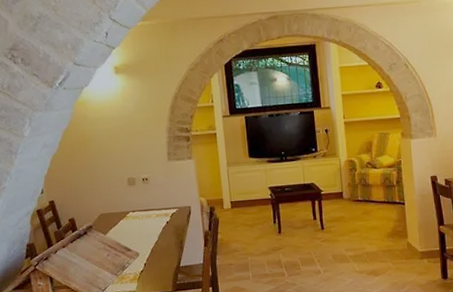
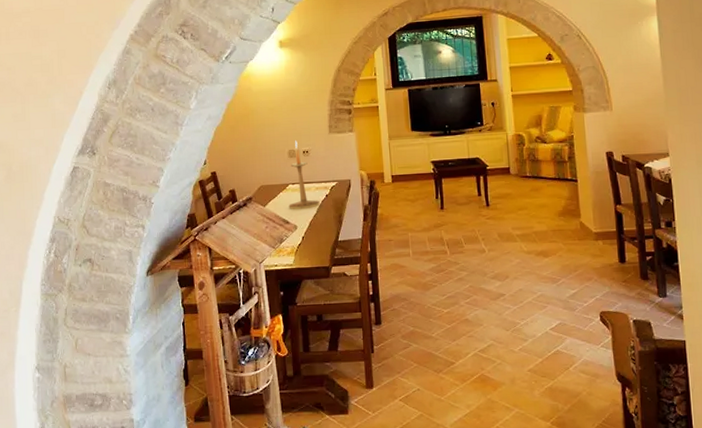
candlestick: none [130,168,161,238] -> present [289,140,320,210]

